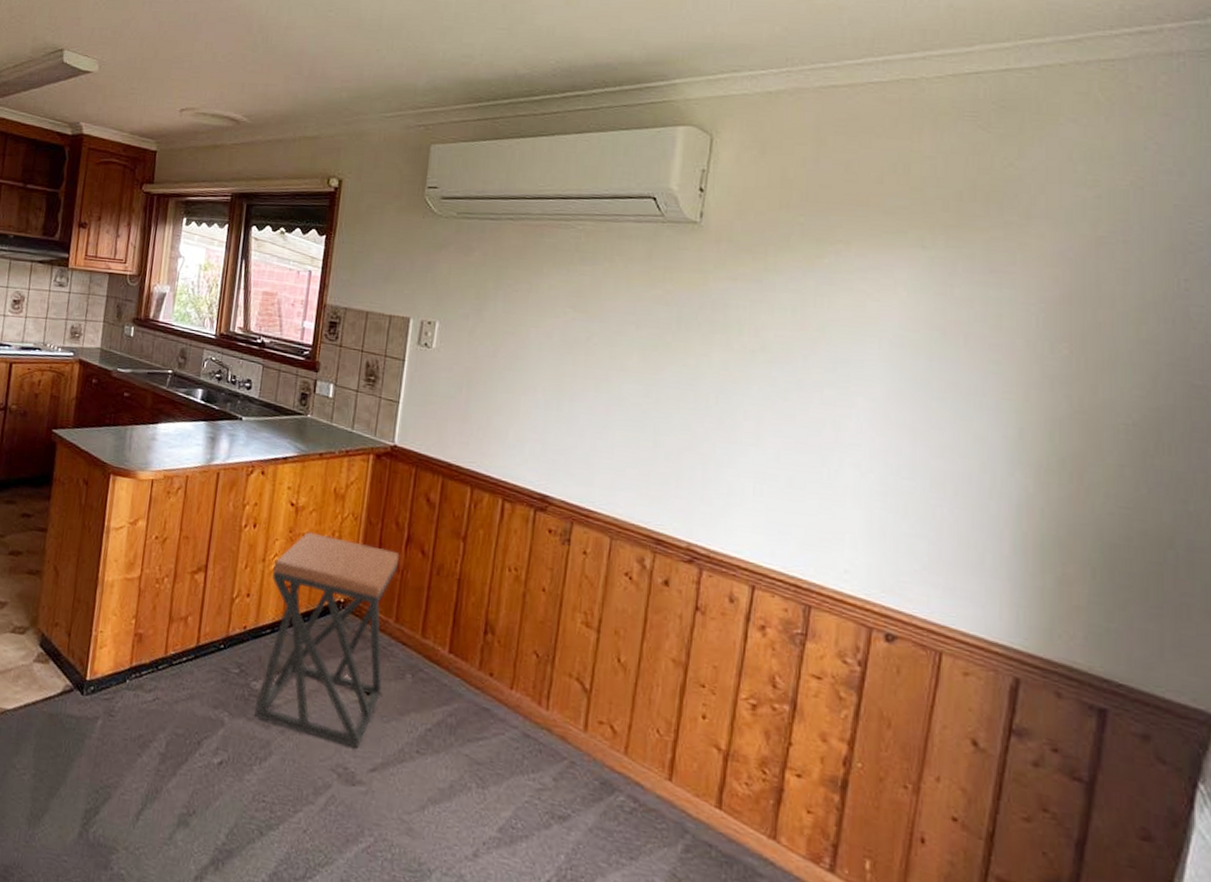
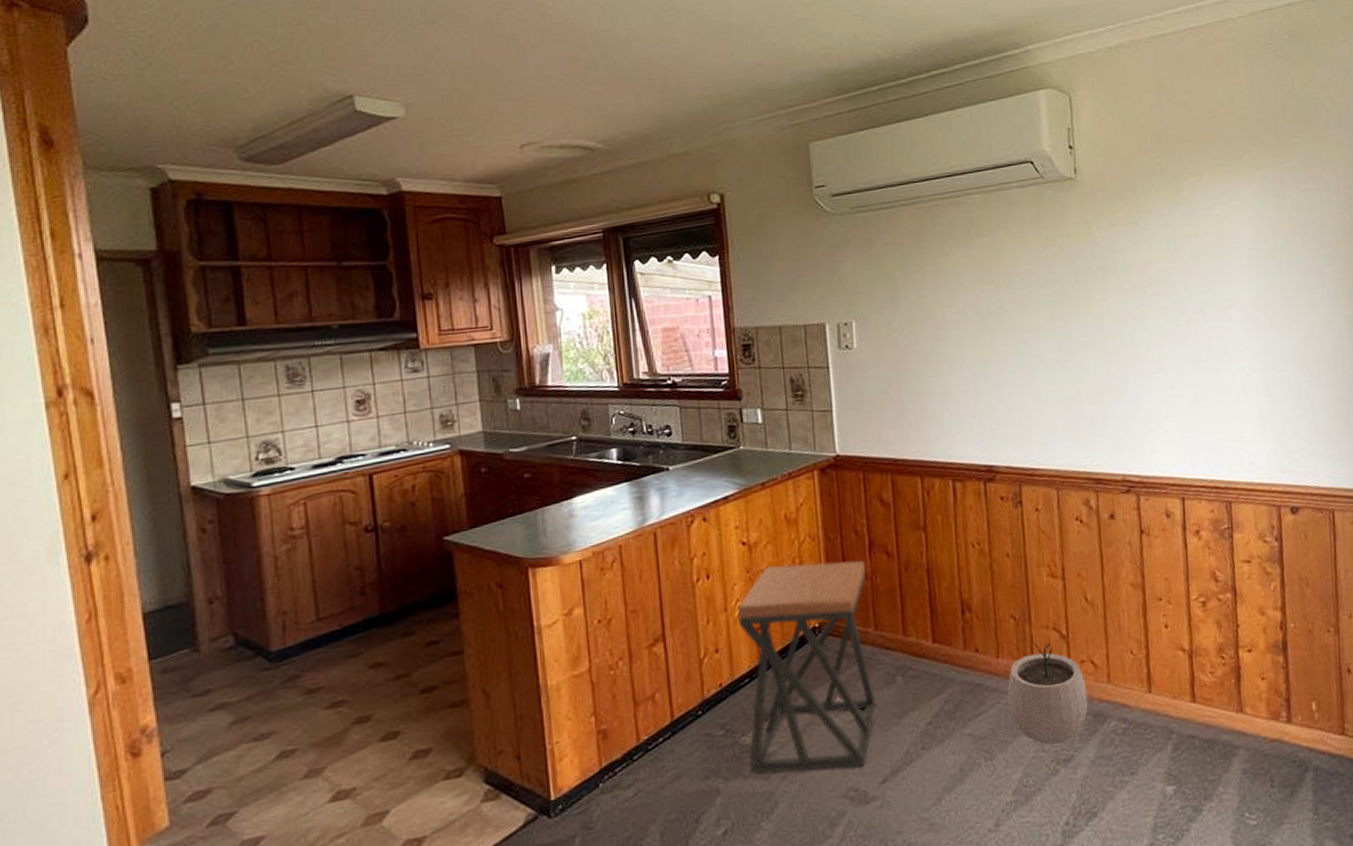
plant pot: none [512,686,600,799] -> present [1007,642,1088,746]

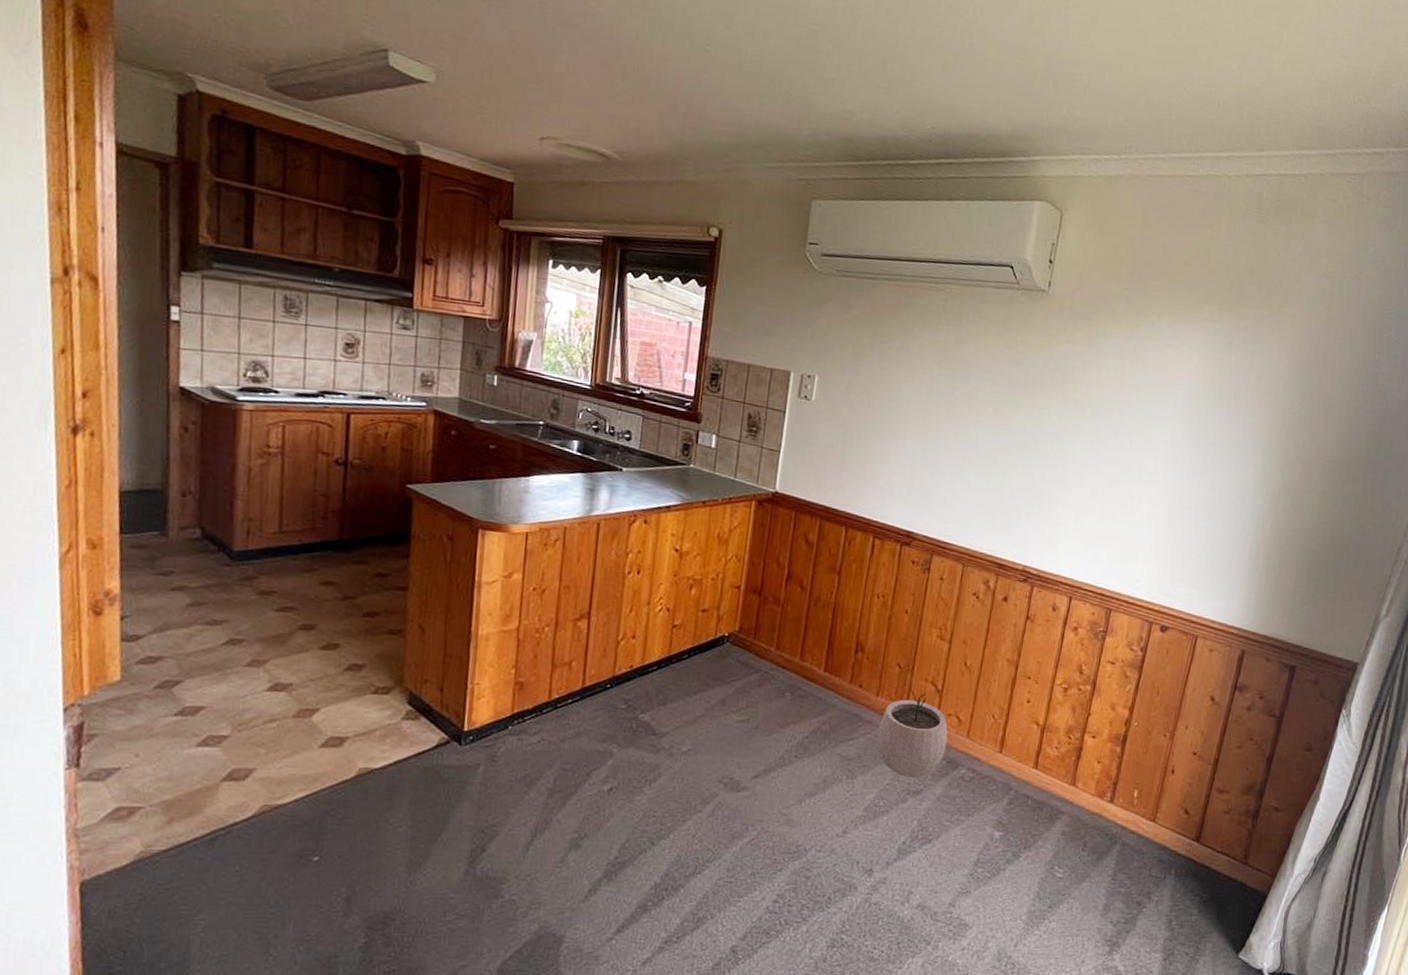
stool: present [737,560,876,774] -> none [643,575,781,761]

